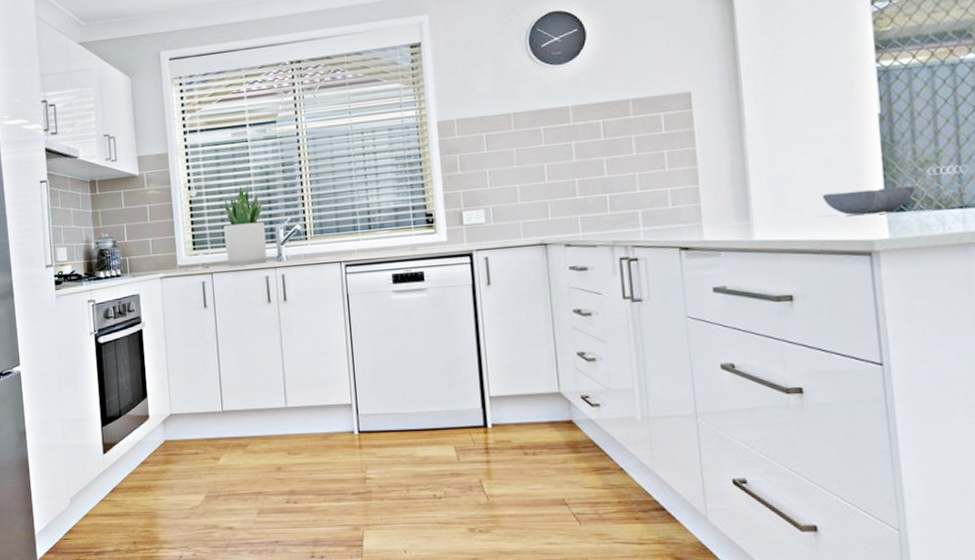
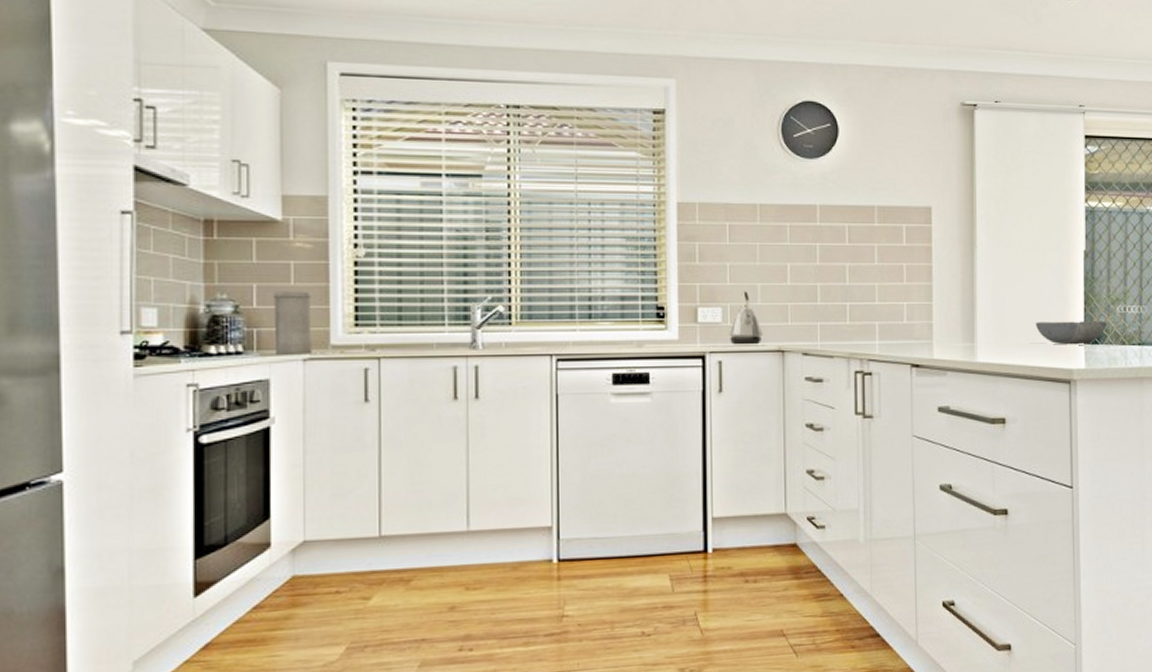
canister: none [137,226,166,276] -> present [274,291,313,355]
planter: present [222,183,267,267] -> none [400,248,458,351]
kettle: none [492,192,525,242] -> present [728,291,763,345]

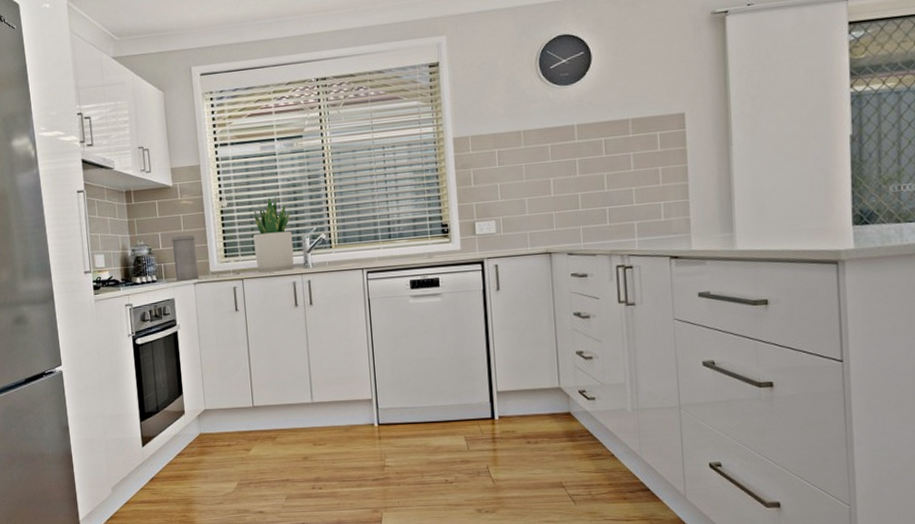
planter: none [400,248,458,351] -> present [252,194,294,273]
kettle: present [728,291,763,345] -> none [502,205,532,251]
bowl: present [1035,321,1107,345] -> none [797,201,879,228]

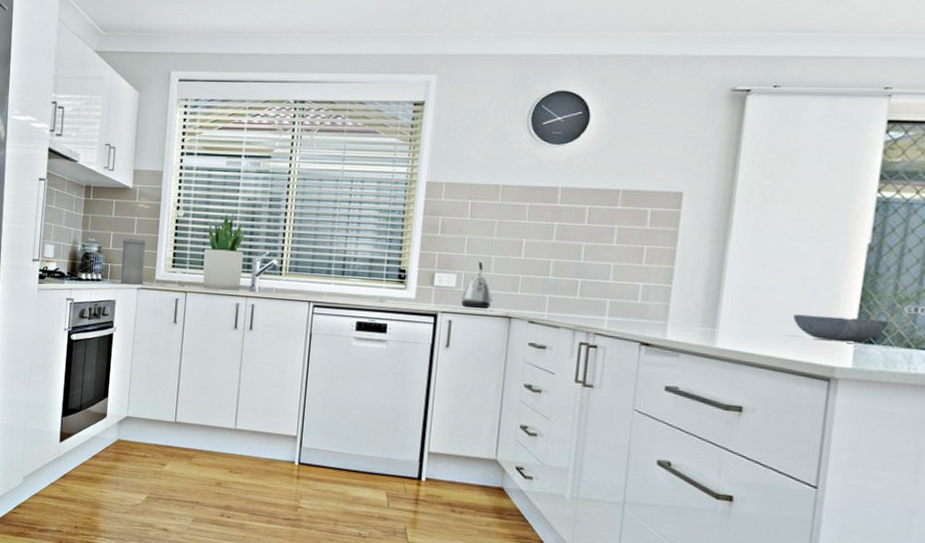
kettle: none [502,205,532,251] -> present [460,261,493,310]
bowl: none [797,201,879,228] -> present [792,314,889,343]

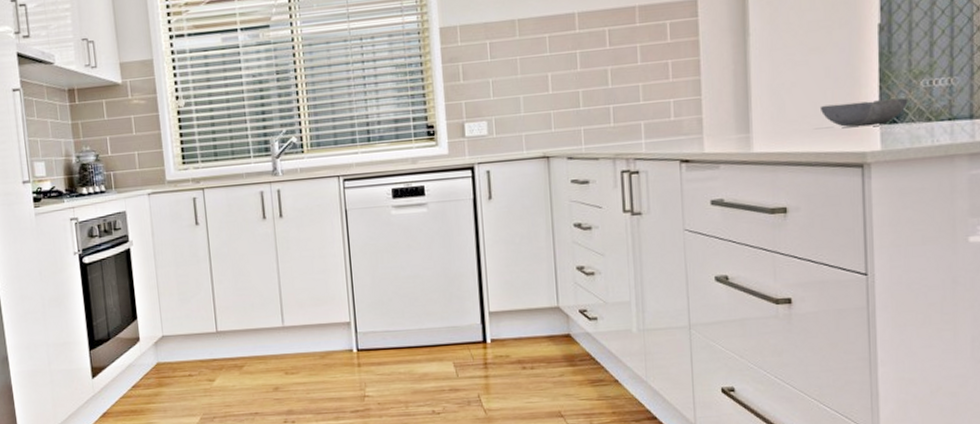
canister: present [120,238,147,285] -> none [122,139,154,192]
planter: present [202,212,247,291] -> none [213,92,261,182]
kettle: present [460,261,493,310] -> none [495,103,528,155]

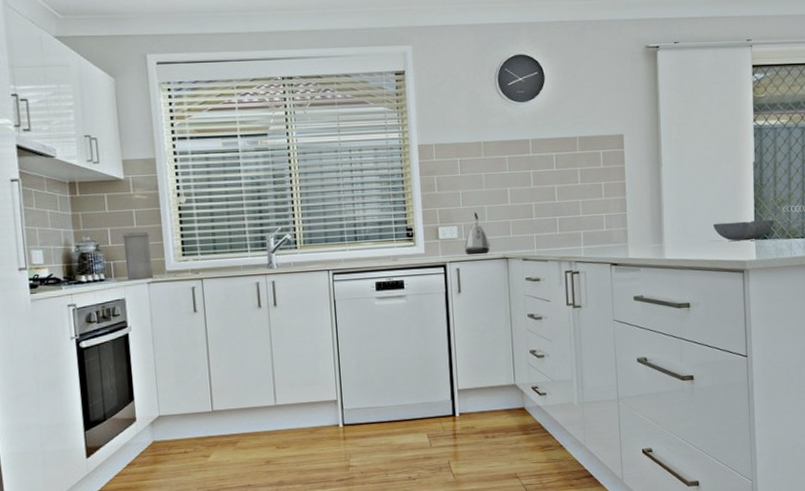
canister: none [122,139,154,192] -> present [123,231,154,280]
kettle: none [495,103,528,155] -> present [463,212,491,255]

